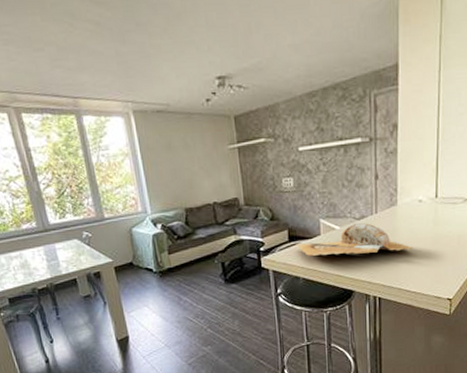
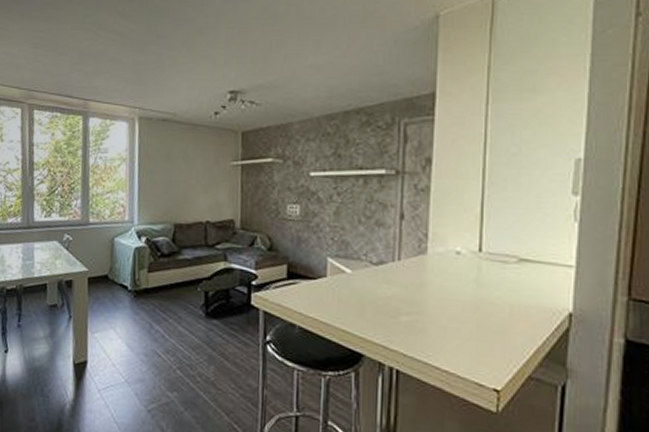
chopping board: present [296,223,414,256] -> none [295,269,447,314]

